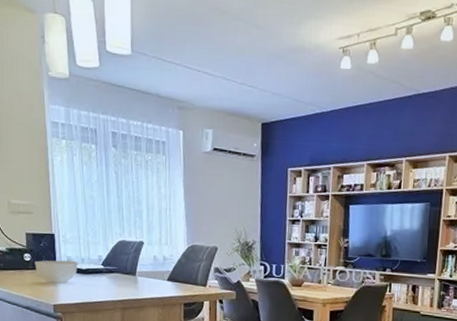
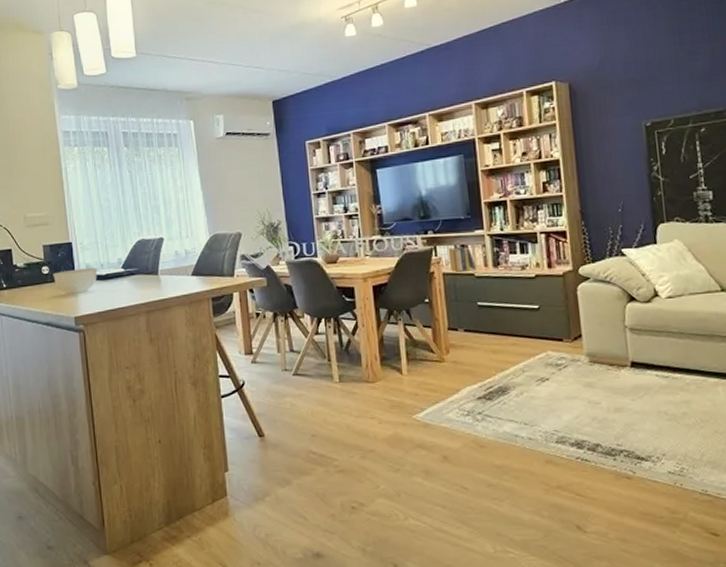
books: none [400,285,423,309] -> present [448,246,476,272]

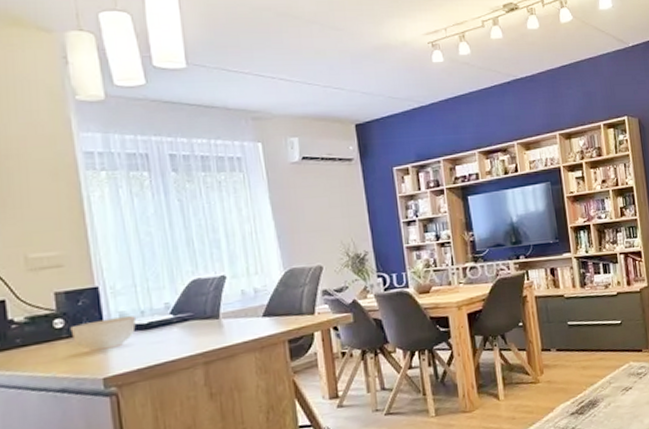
books: present [448,246,476,272] -> none [539,269,565,295]

